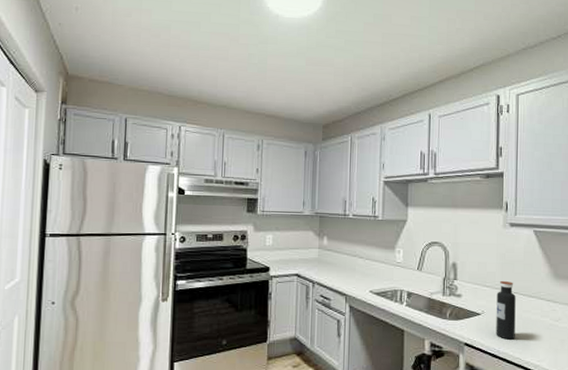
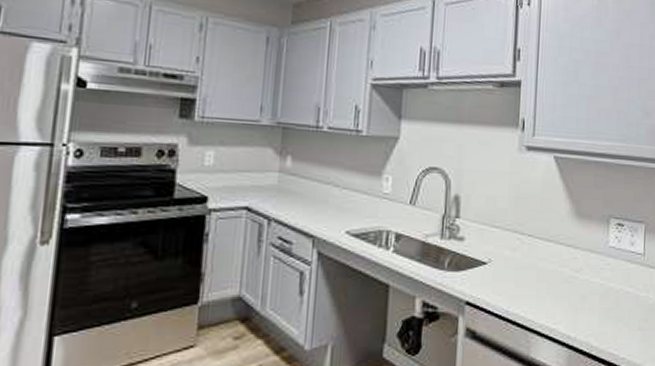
water bottle: present [496,280,516,340] -> none [504,219,531,296]

